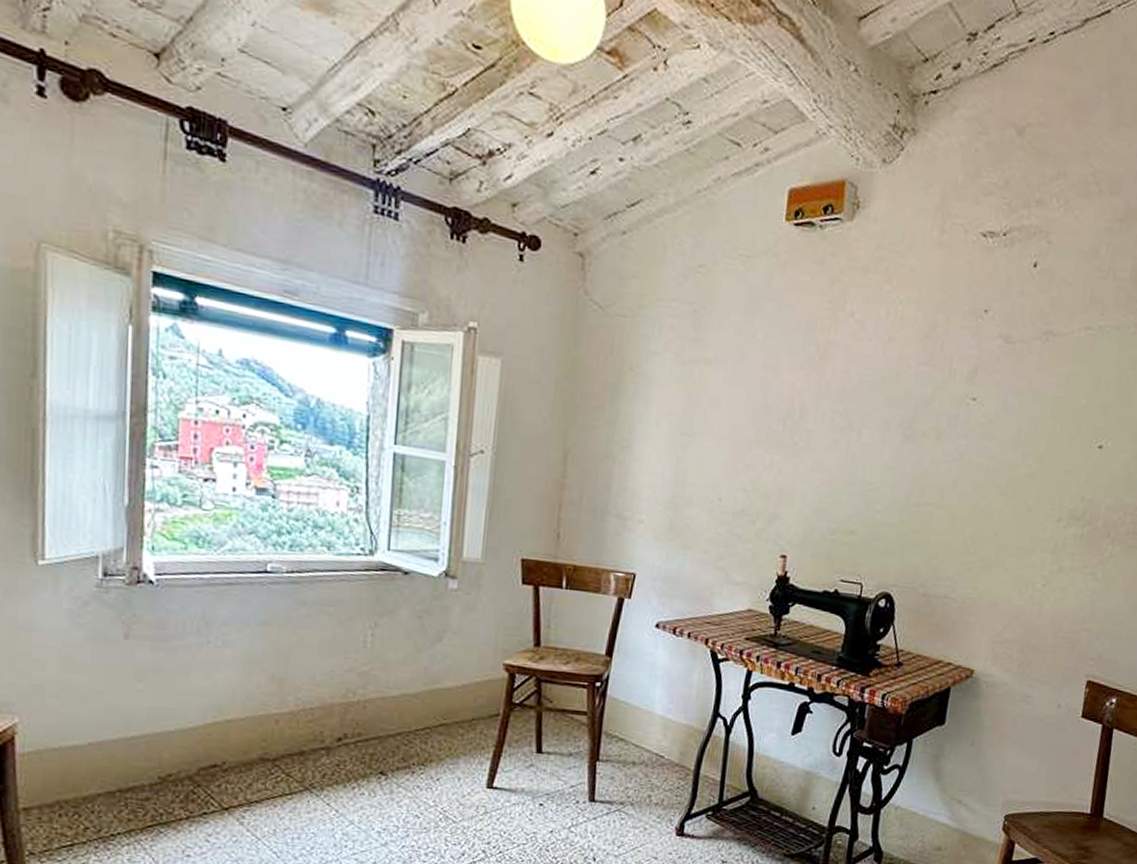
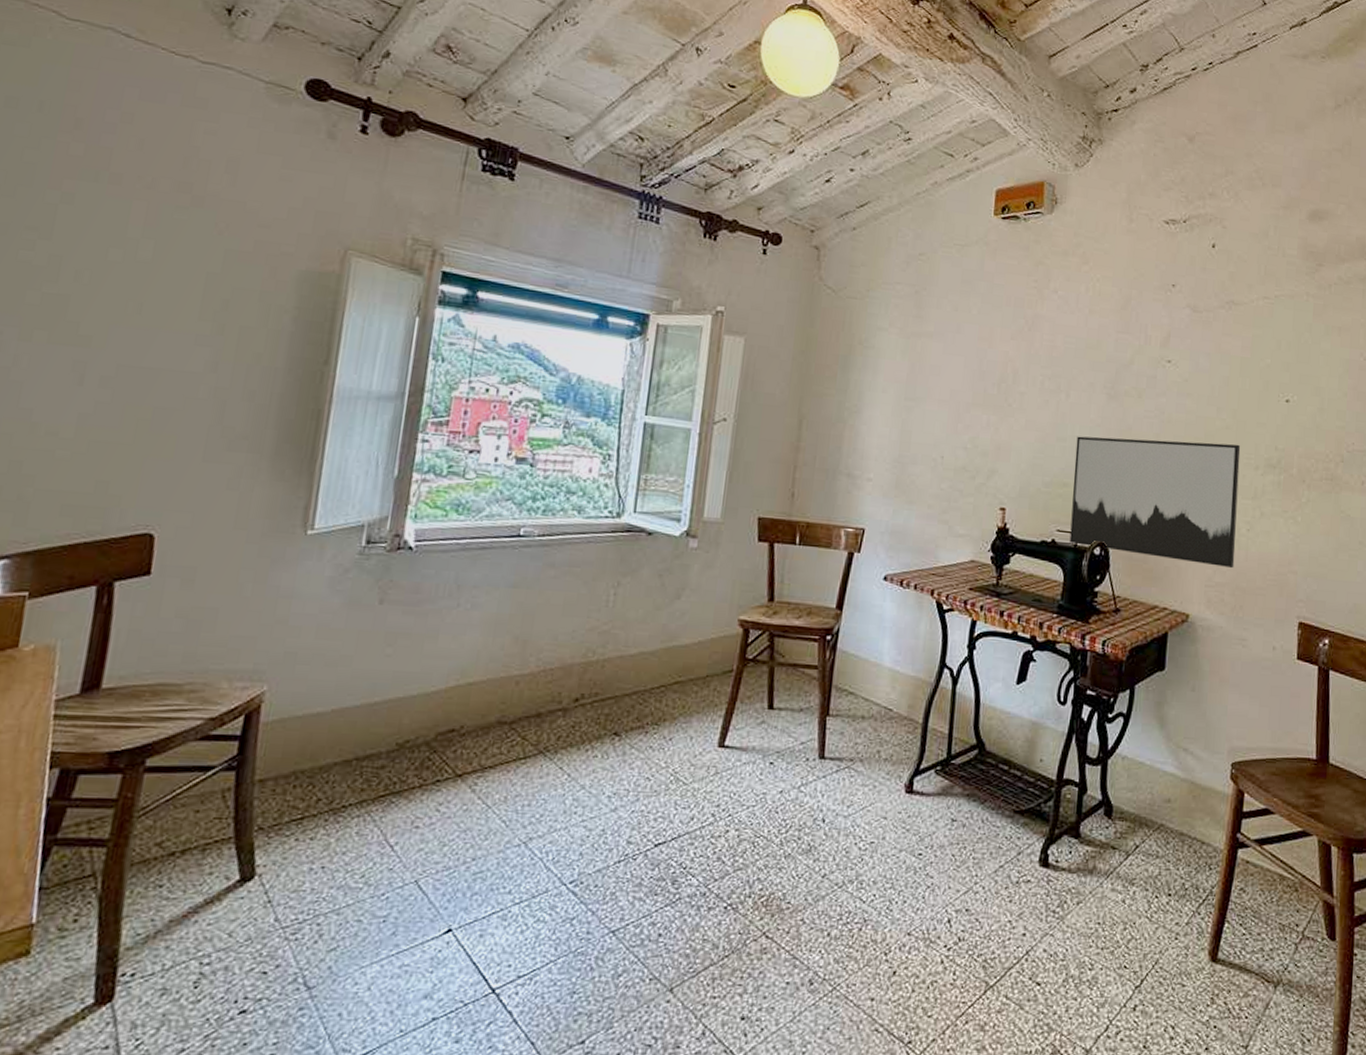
wall art: none [853,479,1045,625] -> present [1069,436,1241,569]

